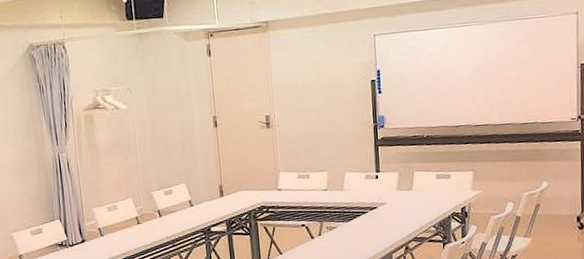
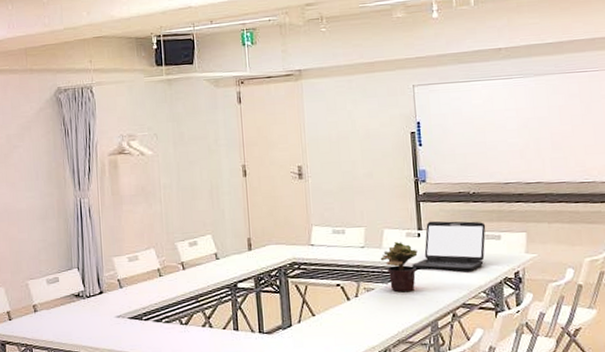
potted plant: none [341,184,376,230] -> present [380,242,418,293]
laptop: none [370,162,438,210] -> present [412,221,486,272]

